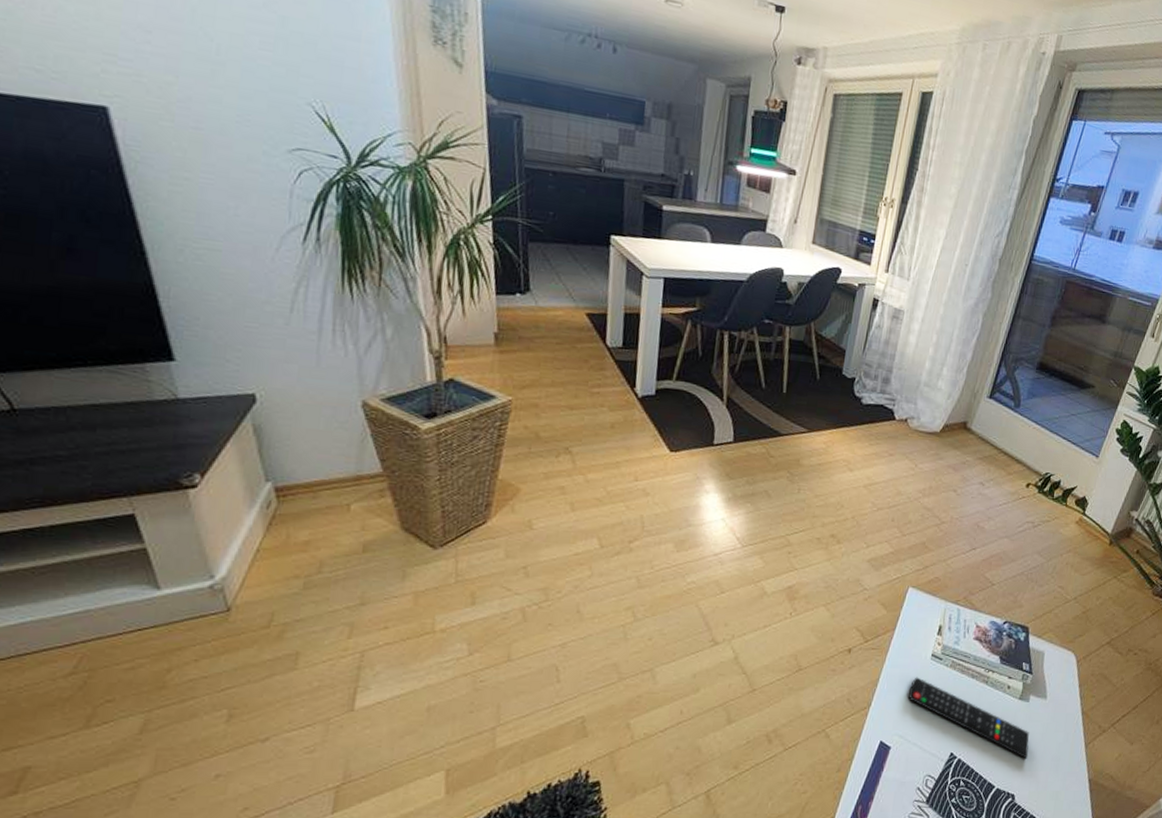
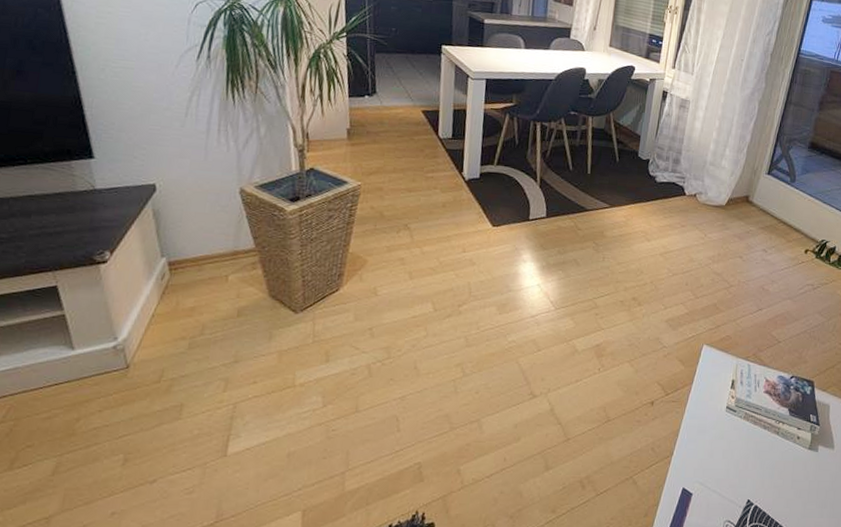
remote control: present [908,677,1029,759] -> none [706,428,820,506]

